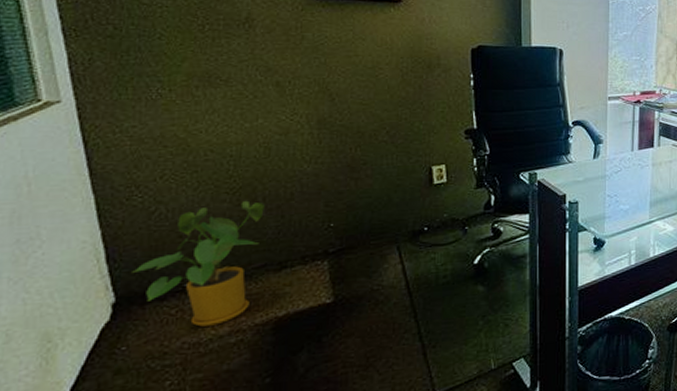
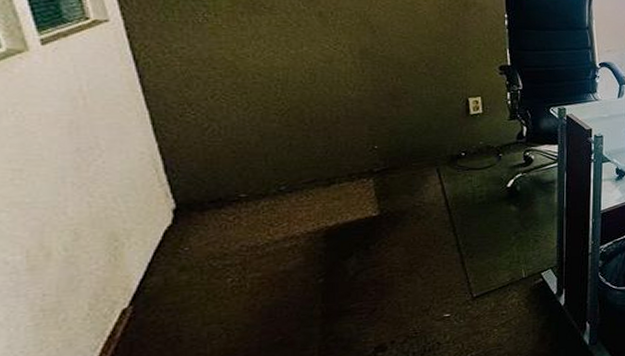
house plant: present [132,200,264,327] -> none [190,121,312,233]

